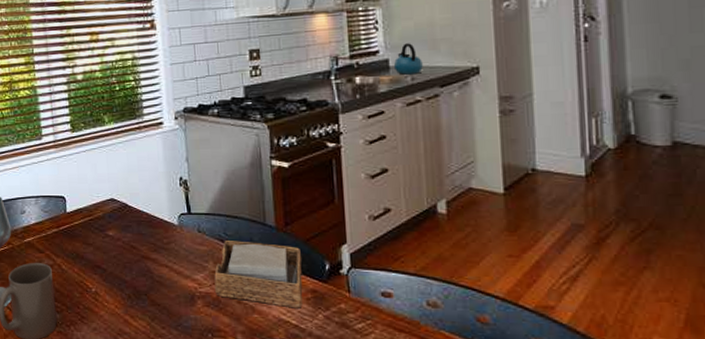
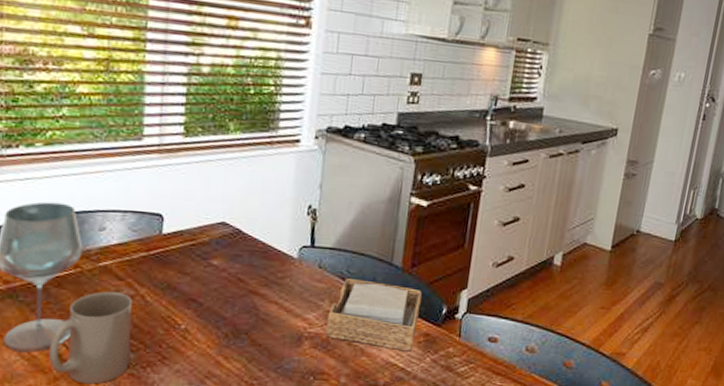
kettle: present [394,43,423,75] -> none [547,94,573,127]

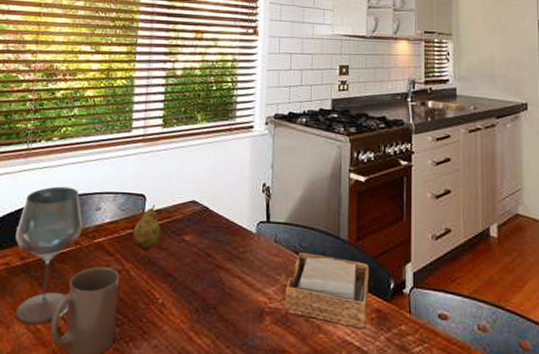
fruit: none [147,226,184,275] -> present [132,205,162,250]

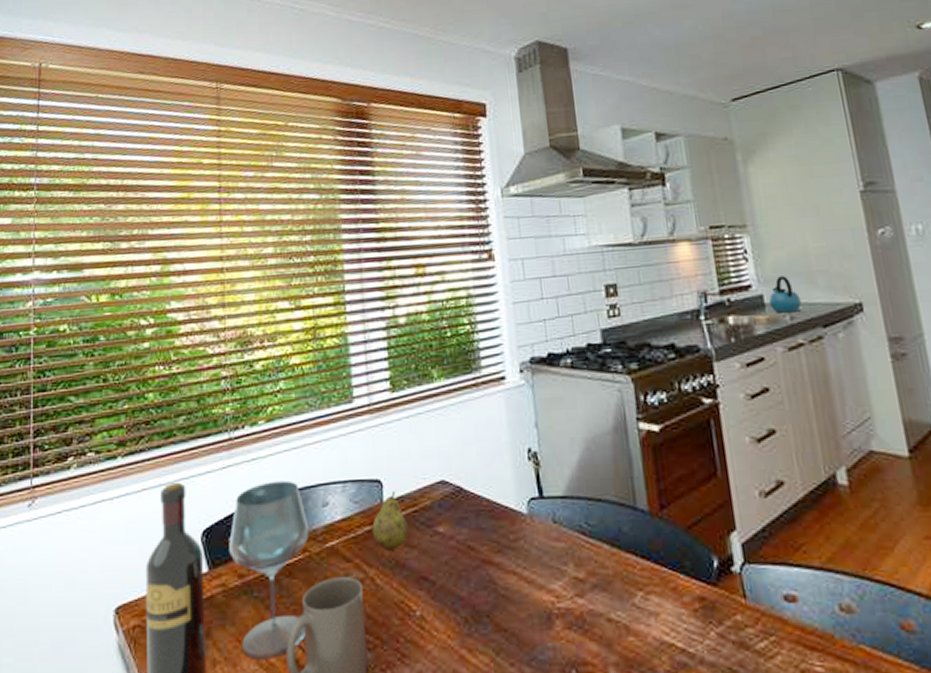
napkin holder: present [284,253,370,329] -> none [575,532,689,625]
kettle: none [461,76,483,104] -> present [769,276,802,313]

